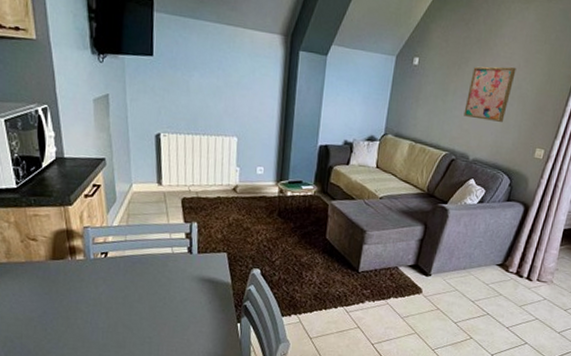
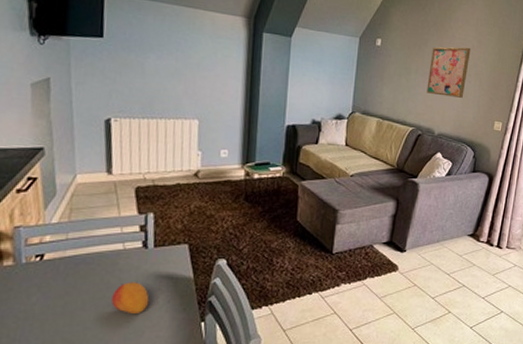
fruit: none [162,282,194,311] -> present [112,282,150,315]

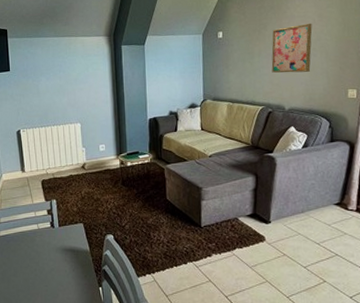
fruit: present [112,282,150,315] -> none [34,254,60,281]

